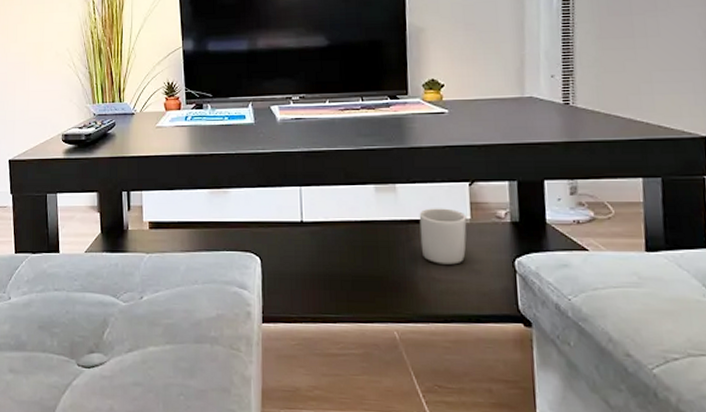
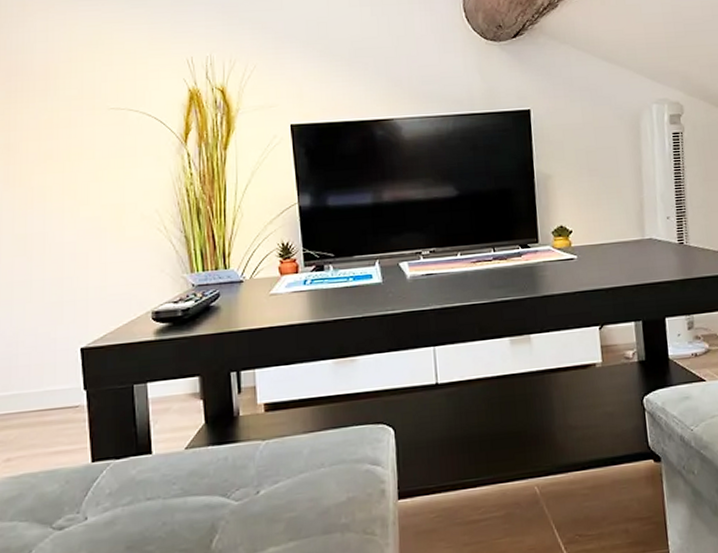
mug: present [419,208,467,265] -> none [554,354,600,412]

